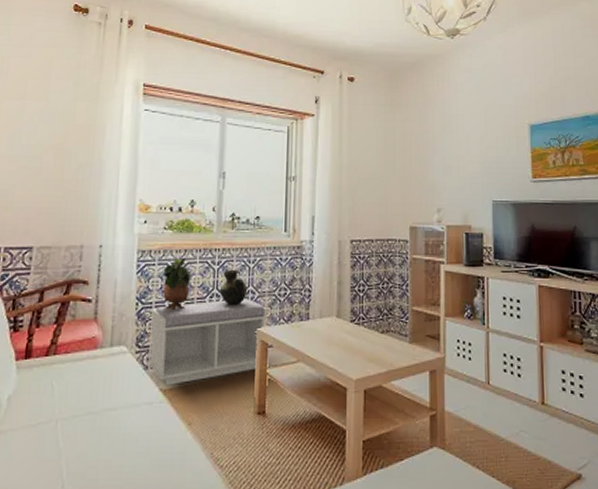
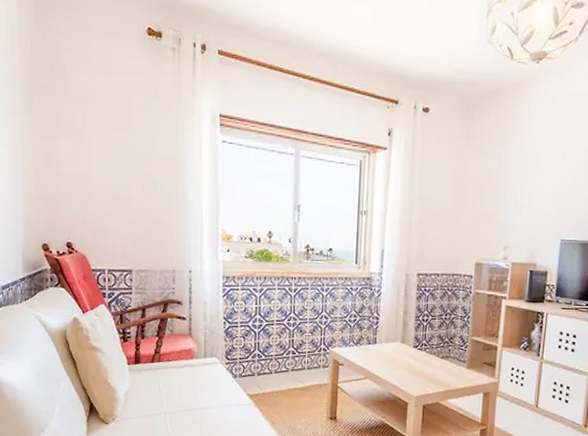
bench: present [148,298,267,386] -> none [237,322,339,392]
potted plant: present [163,258,192,311] -> none [246,284,272,331]
ceramic vessel: present [219,269,247,306] -> none [296,296,320,329]

